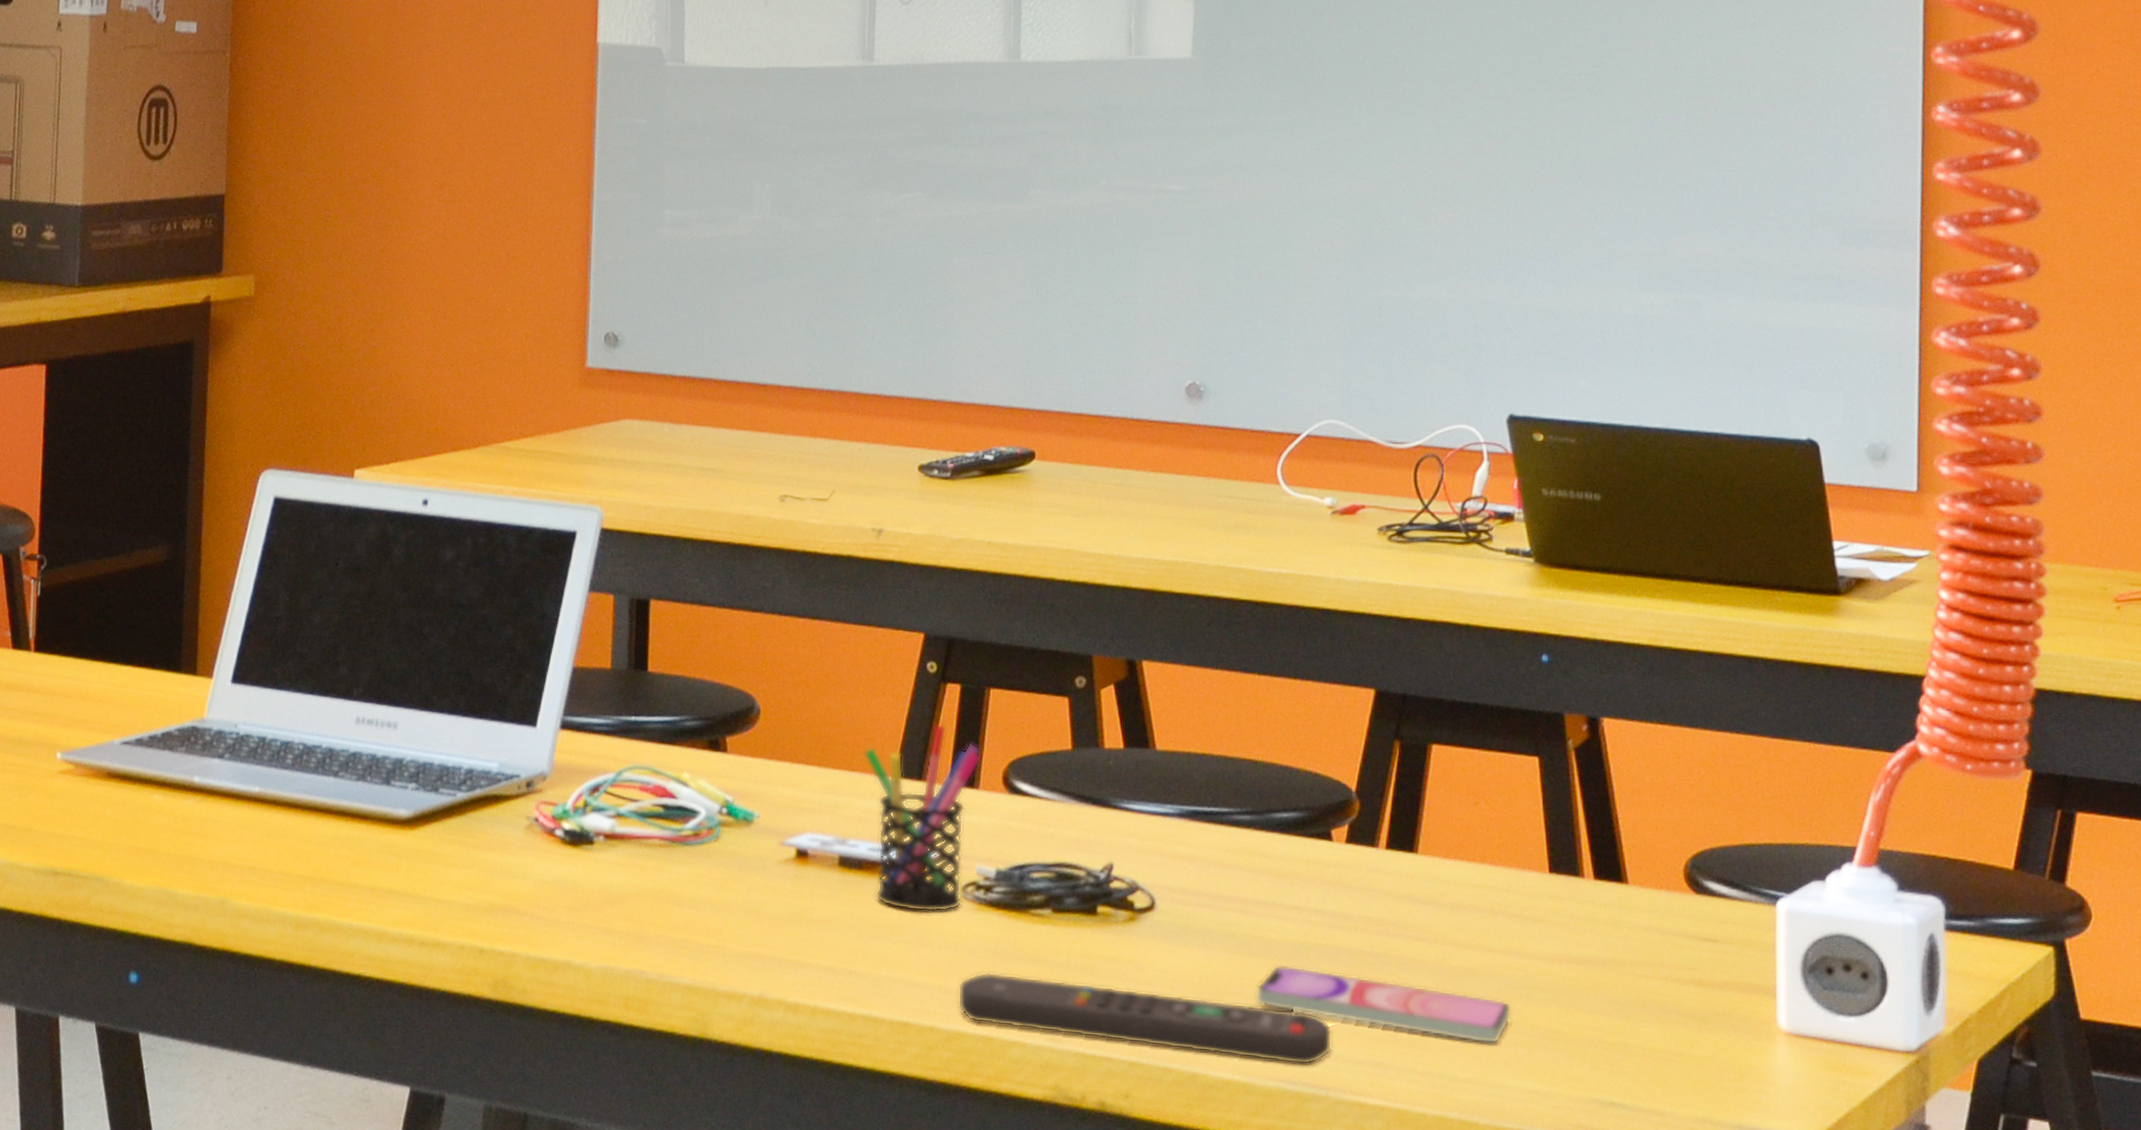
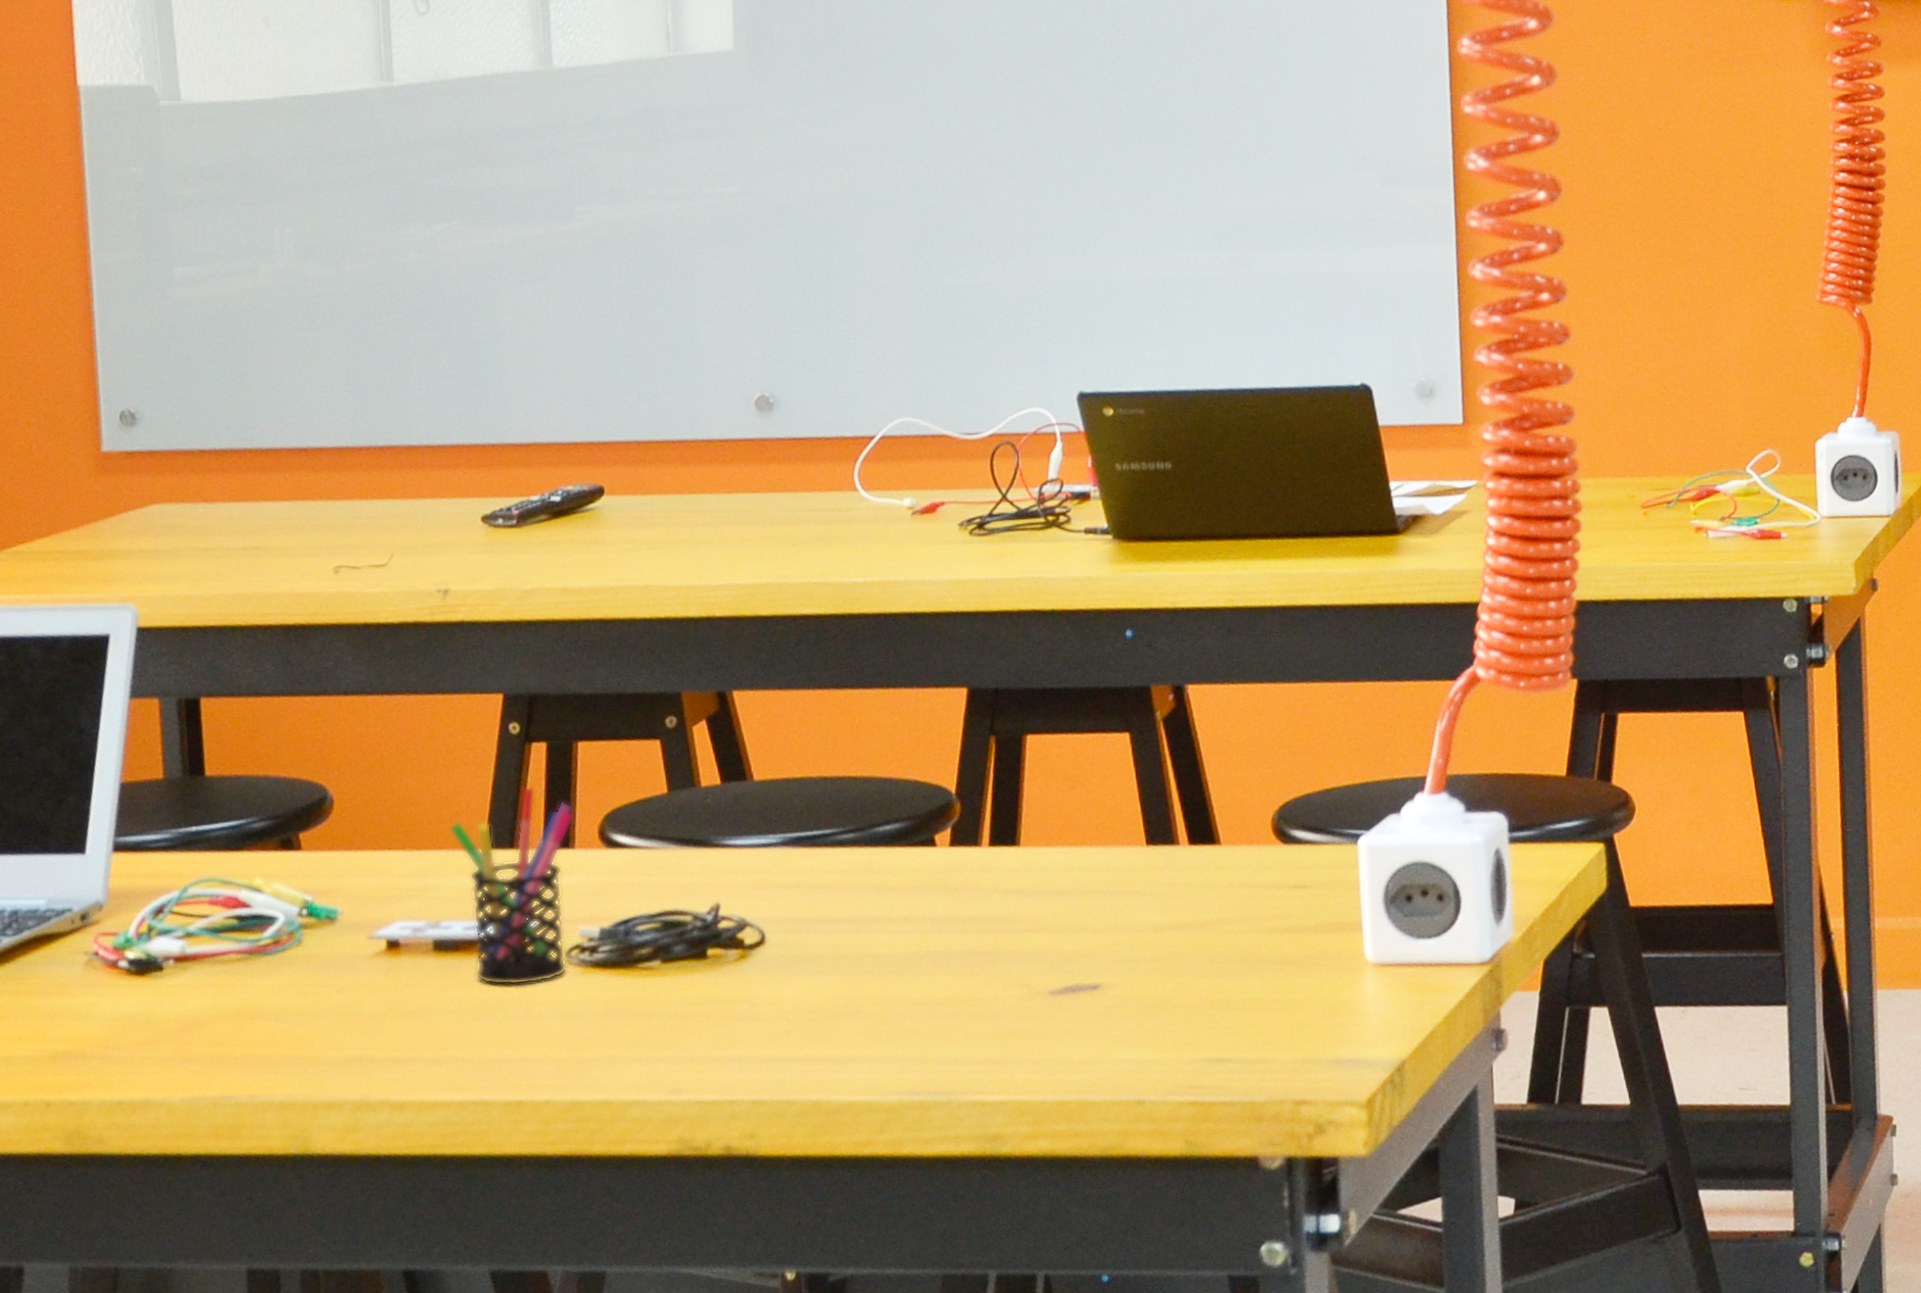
remote control: present [957,971,1332,1065] -> none [570,1021,951,1089]
smartphone: present [1256,965,1512,1044] -> none [872,976,1120,1024]

